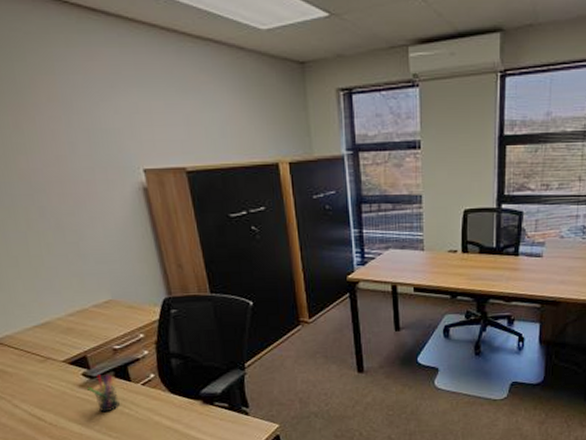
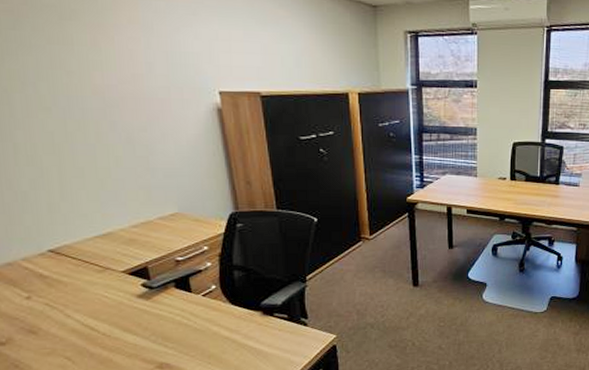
pen holder: present [87,374,120,413] -> none [146,285,178,323]

